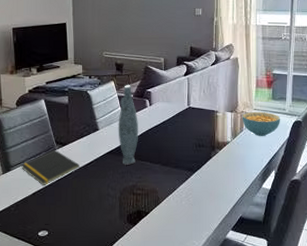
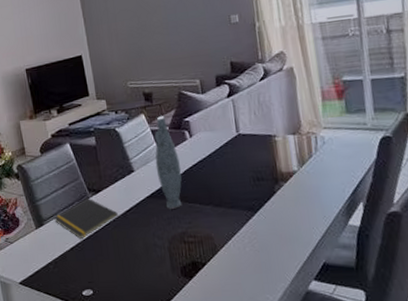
cereal bowl: present [242,111,281,136] -> none [308,129,362,161]

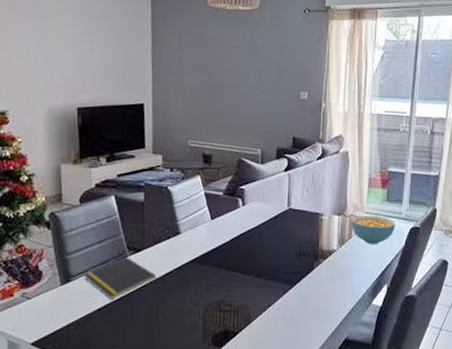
vase: present [154,116,182,209] -> none [203,180,229,276]
cereal bowl: none [308,129,362,161] -> present [351,215,396,244]

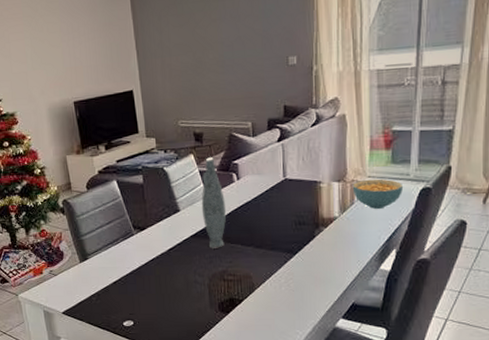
notepad: present [84,256,156,299] -> none [98,234,162,273]
vase: none [203,180,229,276] -> present [201,157,227,248]

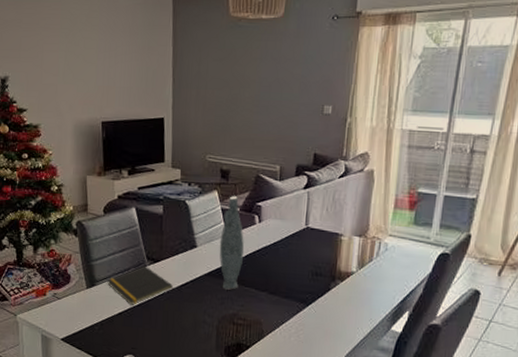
notepad: none [98,234,162,273] -> present [107,265,173,305]
cereal bowl: present [352,178,404,209] -> none [372,237,423,269]

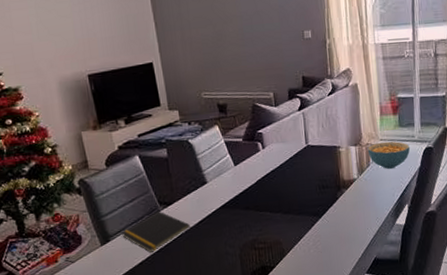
vase: present [219,196,245,290] -> none [228,127,254,218]
cereal bowl: none [372,237,423,269] -> present [367,141,411,169]

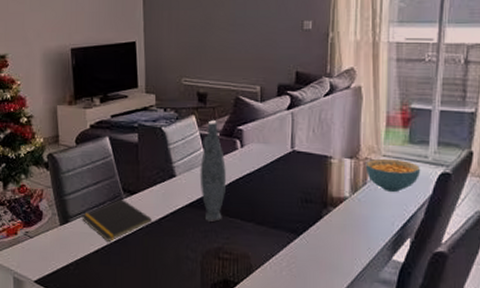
vase: none [228,127,254,218] -> present [200,120,227,222]

